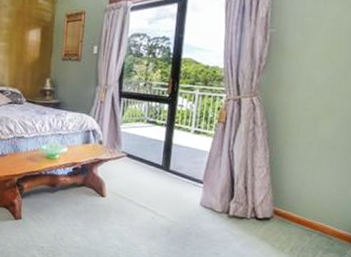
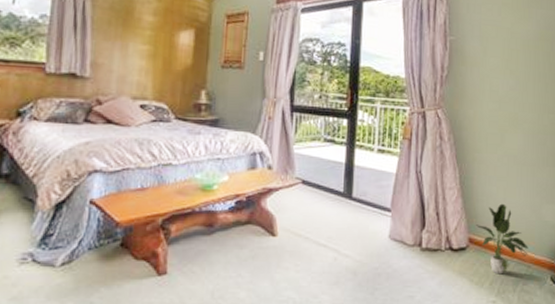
potted plant: none [282,182,332,243] -> present [476,203,528,275]

